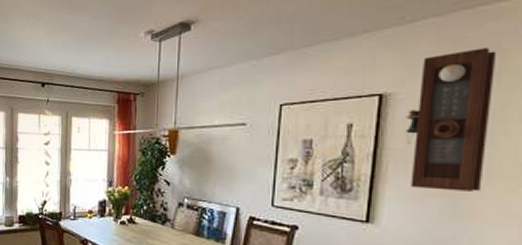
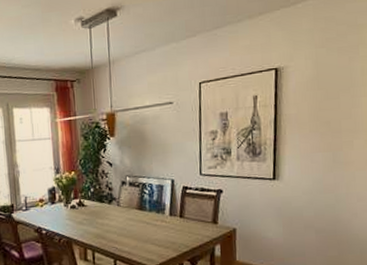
pendulum clock: present [405,48,497,192] -> none [295,25,355,146]

